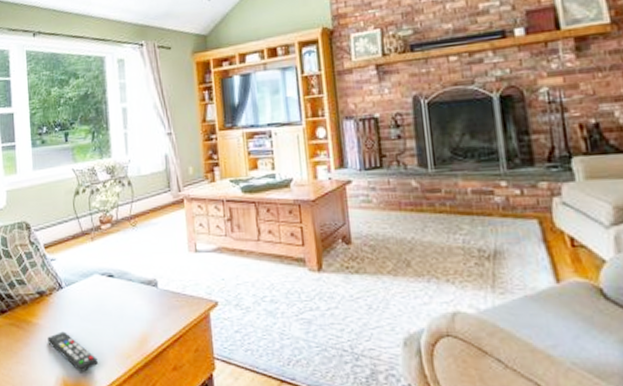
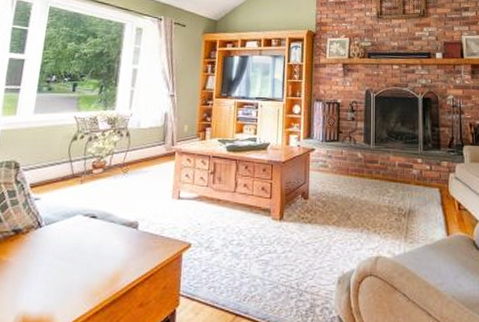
remote control: present [47,331,98,373] -> none [14,269,65,311]

